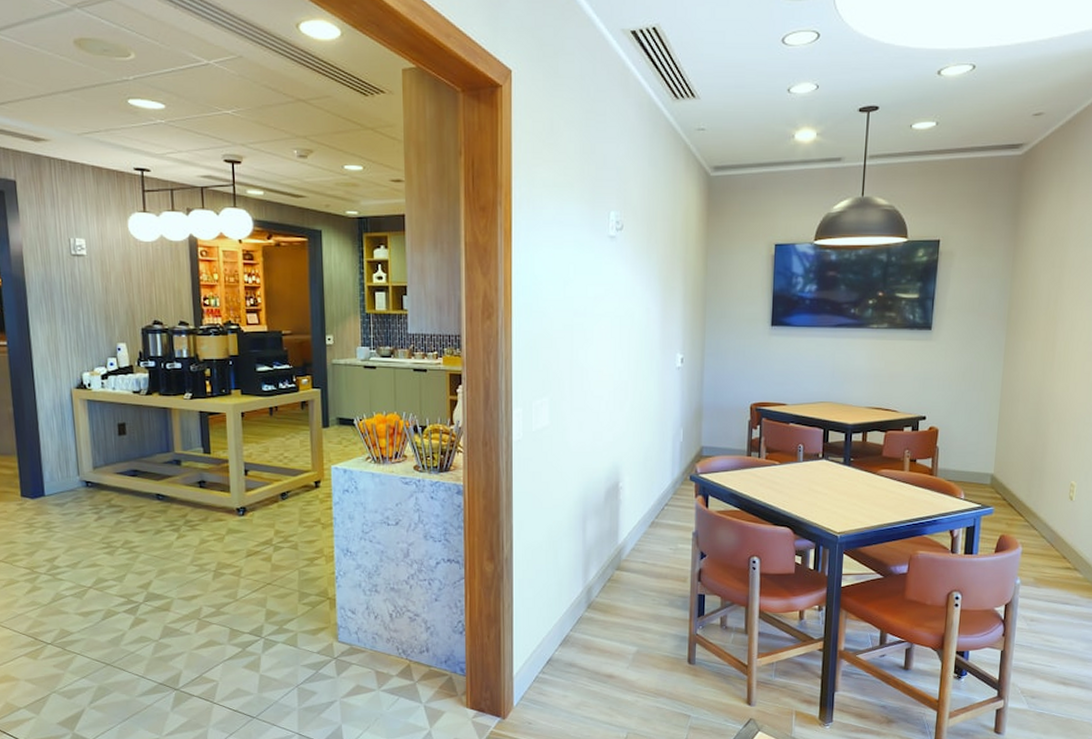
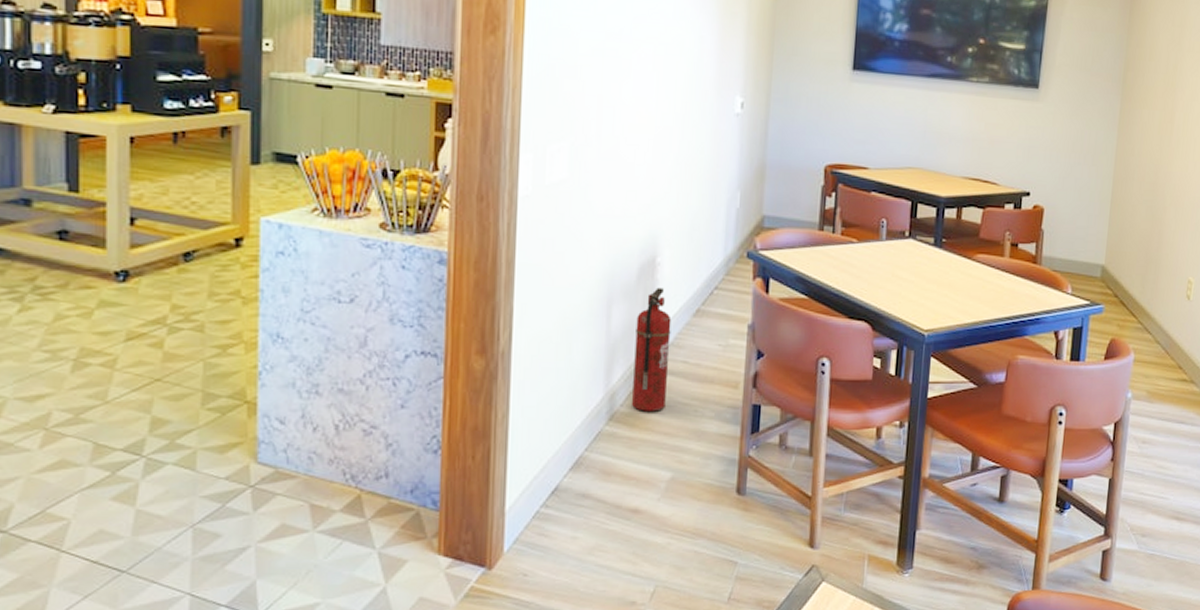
fire extinguisher: none [605,506,632,601] -> present [632,287,672,412]

